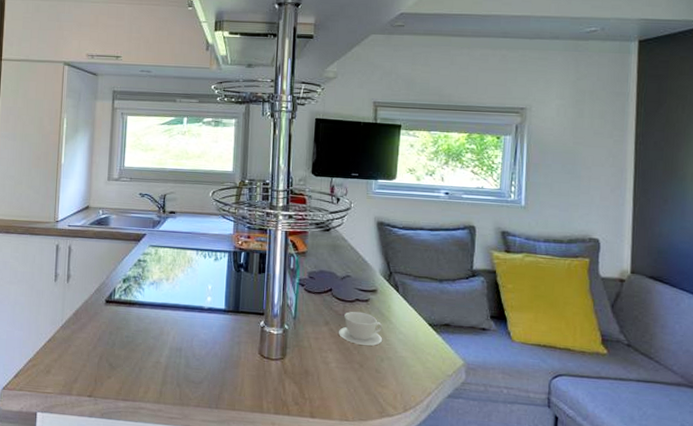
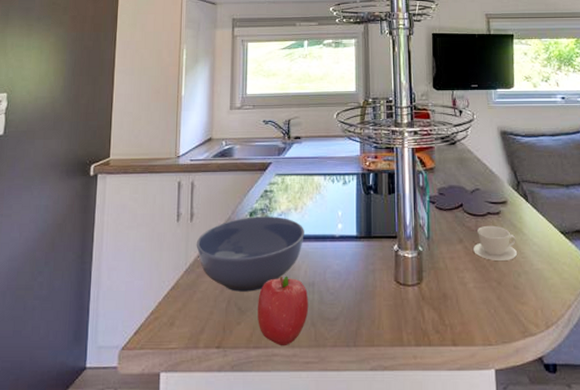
bowl: none [72,283,175,351] -> present [196,216,304,292]
fruit: none [127,339,176,402] -> present [258,276,309,346]

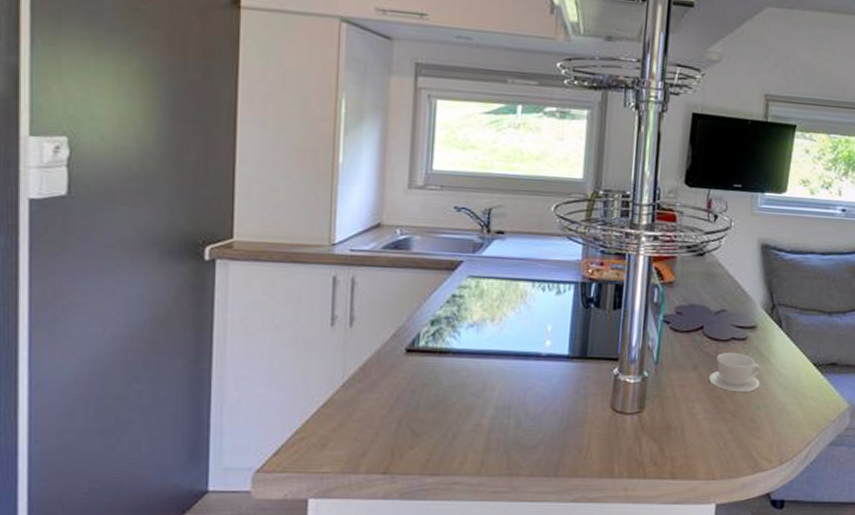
bowl: present [196,216,304,292] -> none [357,325,502,413]
fruit: present [258,276,309,346] -> none [436,396,503,474]

